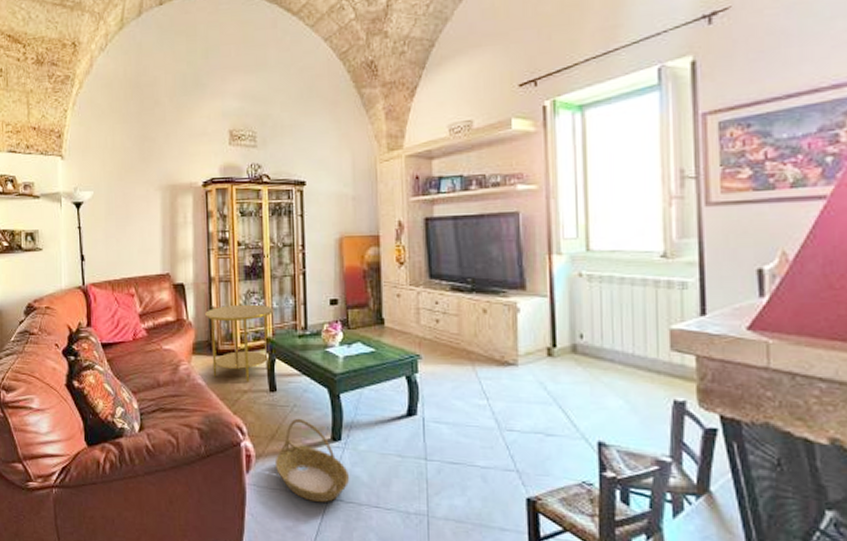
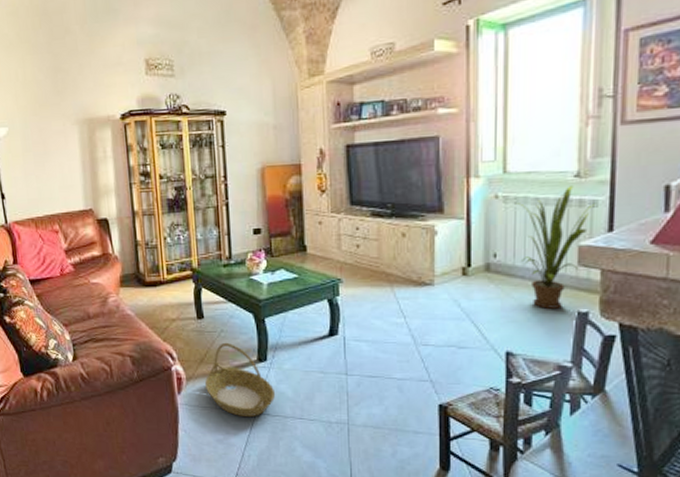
side table: present [205,304,273,382] -> none [130,236,198,311]
house plant: none [600,266,686,396] -> present [515,186,596,309]

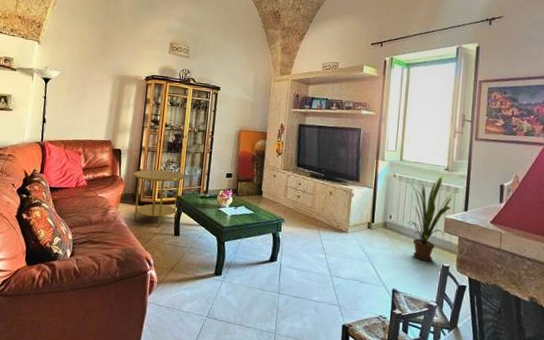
side table: none [130,236,198,311] -> present [133,169,185,227]
basket: present [204,342,276,418] -> none [170,256,224,320]

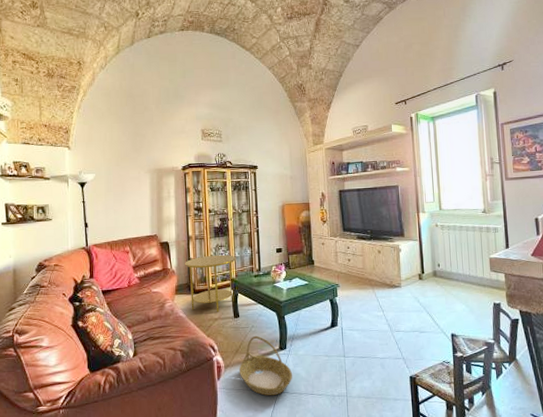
basket: none [170,256,224,320] -> present [238,335,293,396]
house plant: present [406,176,458,261] -> none [448,218,497,302]

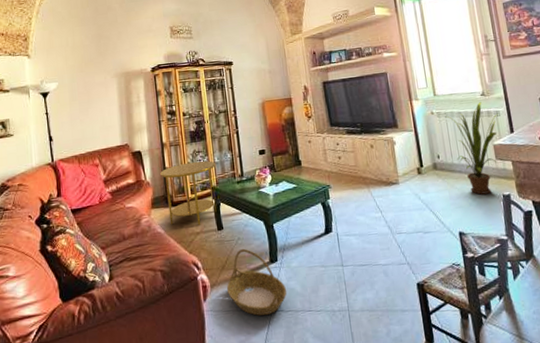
house plant: none [448,218,497,302] -> present [445,102,499,195]

